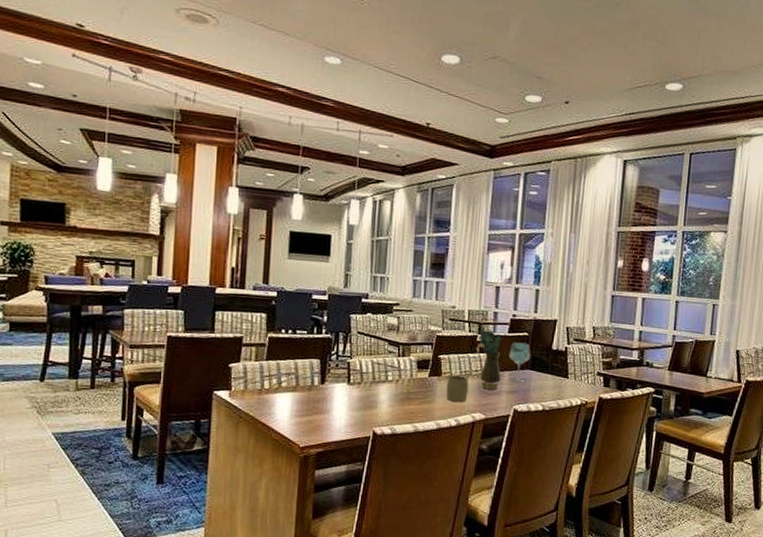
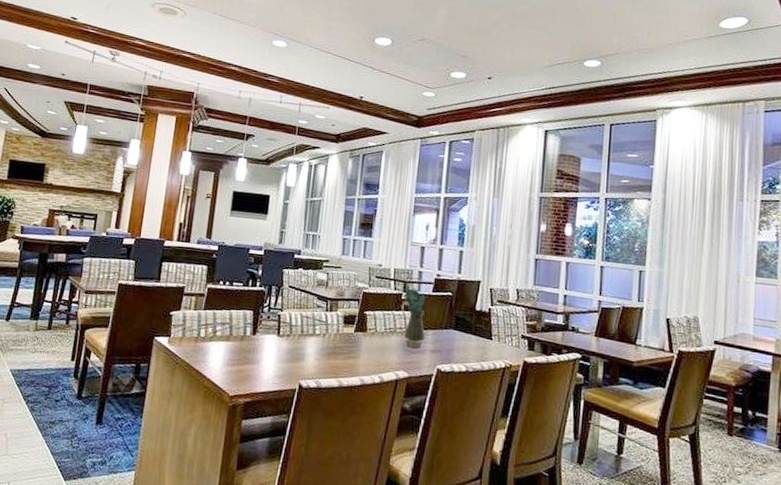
mug: present [446,375,469,402] -> none [370,331,393,359]
wine glass: present [509,342,531,384] -> none [433,301,455,343]

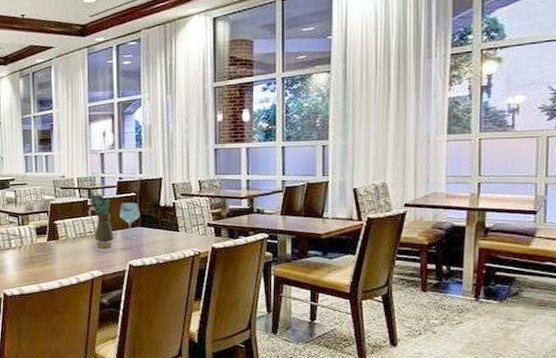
wine glass: none [433,301,455,343] -> present [119,202,141,240]

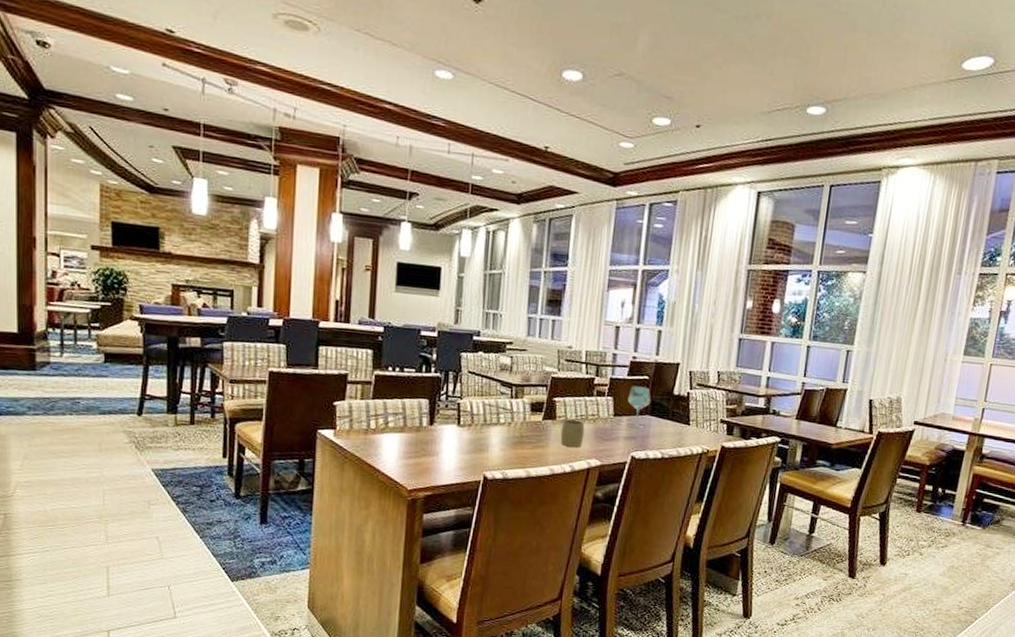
mug: none [64,238,85,261] -> present [560,419,585,447]
vase: present [88,191,114,249] -> none [595,368,620,436]

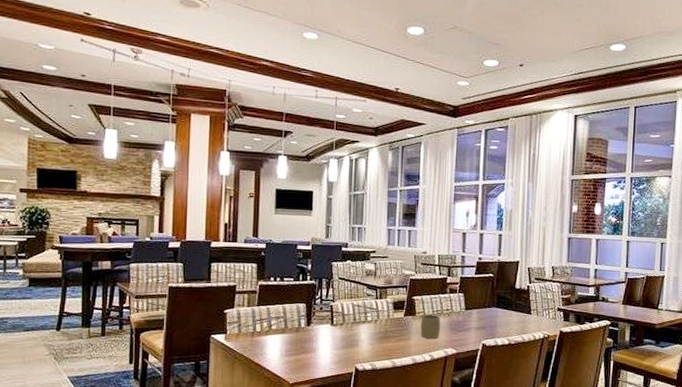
wine glass: present [627,385,651,430] -> none [476,283,497,320]

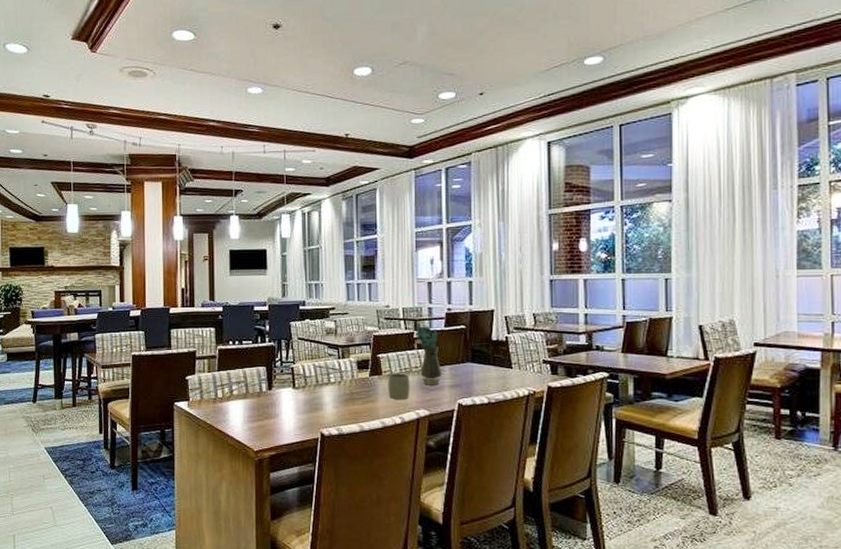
vase: none [447,269,470,327] -> present [414,322,442,386]

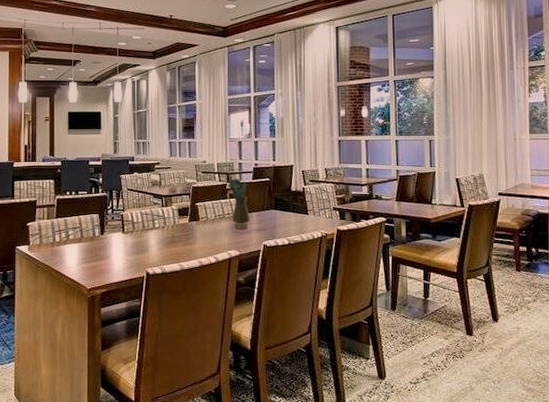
mug: present [388,373,410,399] -> none [204,219,223,241]

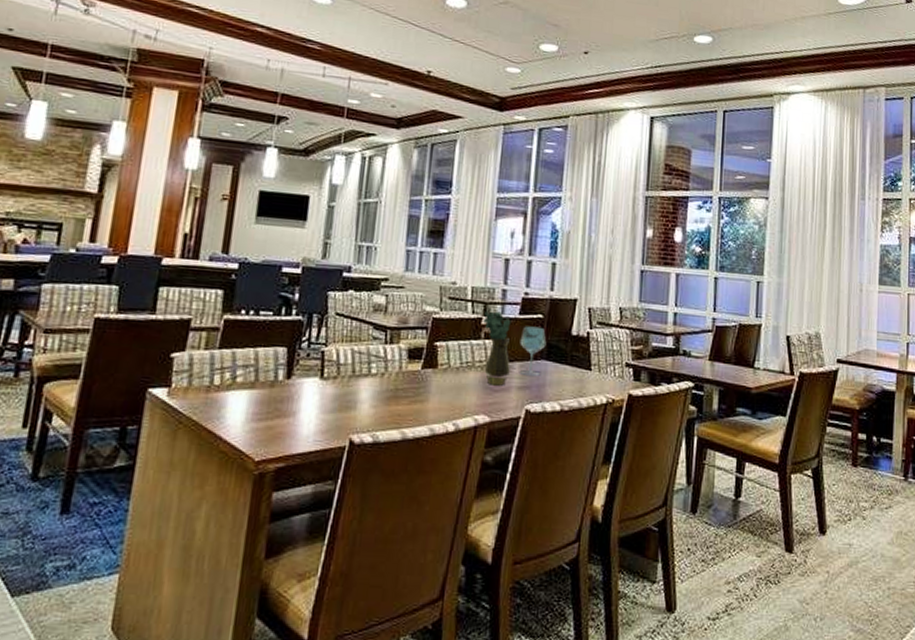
wine glass: none [255,187,274,222] -> present [520,326,547,377]

